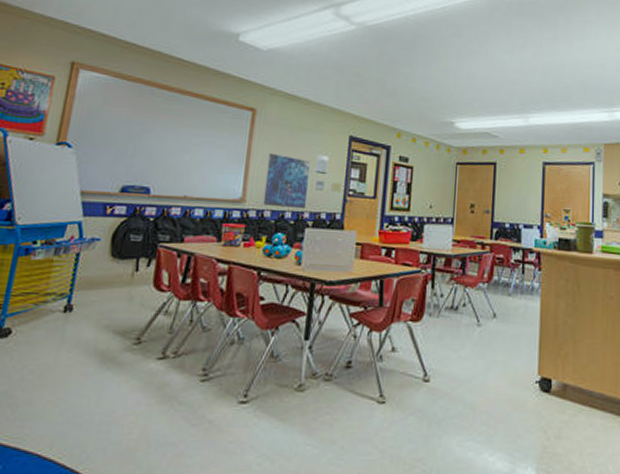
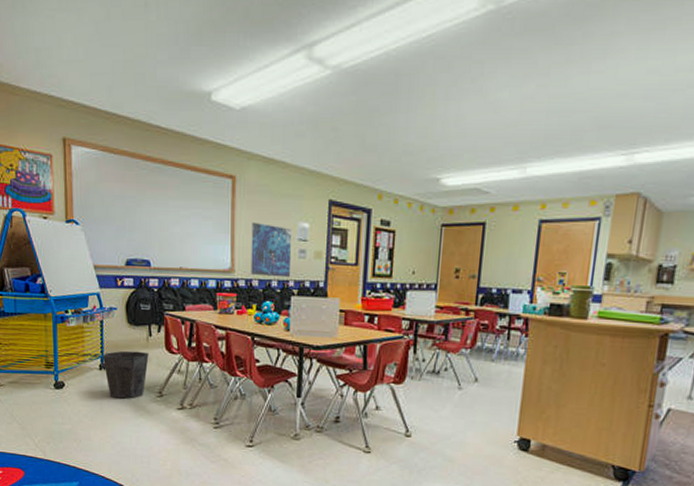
waste bin: none [70,288,132,348] -> present [102,350,149,399]

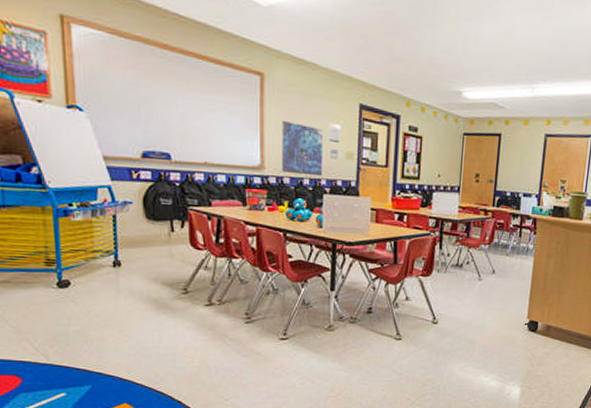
waste bin: present [102,350,149,399] -> none [116,246,172,297]

